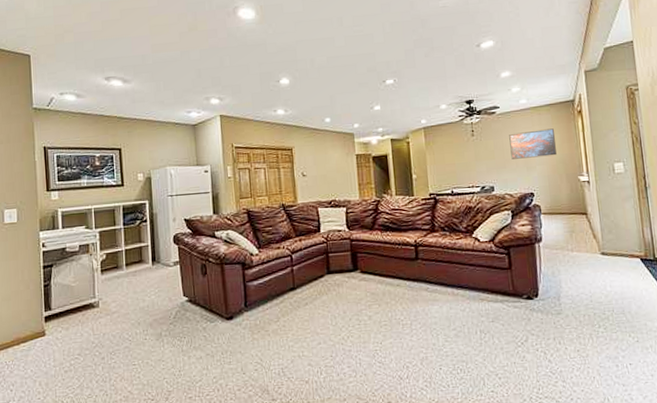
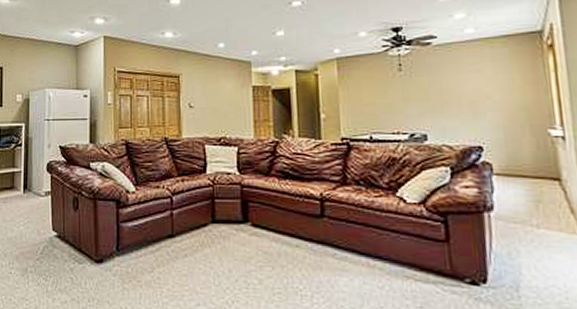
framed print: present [509,128,557,159] -> none [449,66,516,102]

